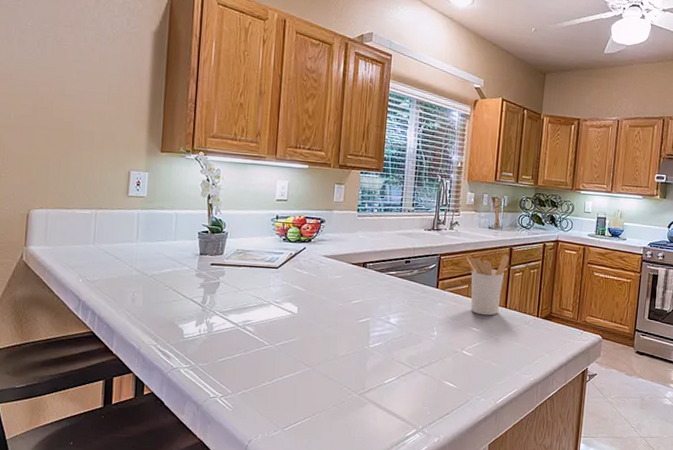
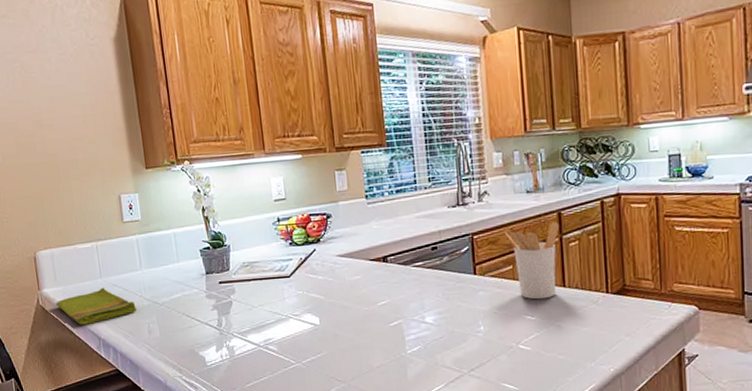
dish towel: none [40,253,124,286] -> present [55,287,136,325]

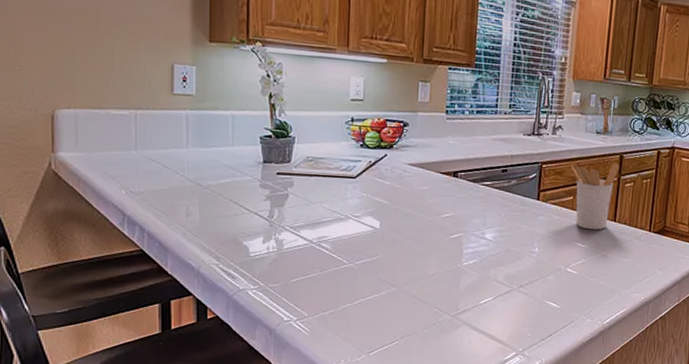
dish towel: present [55,287,136,325] -> none [72,160,175,198]

